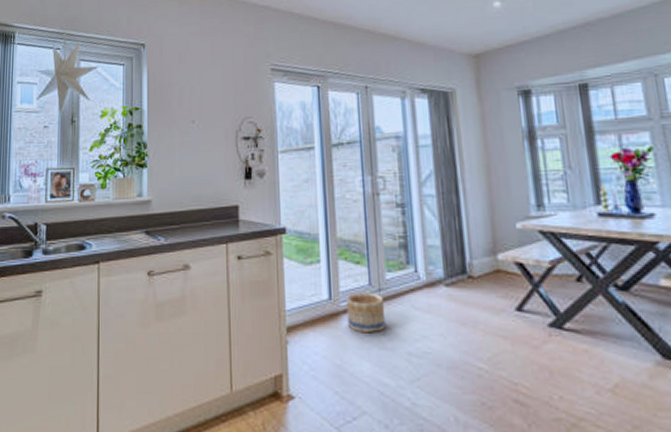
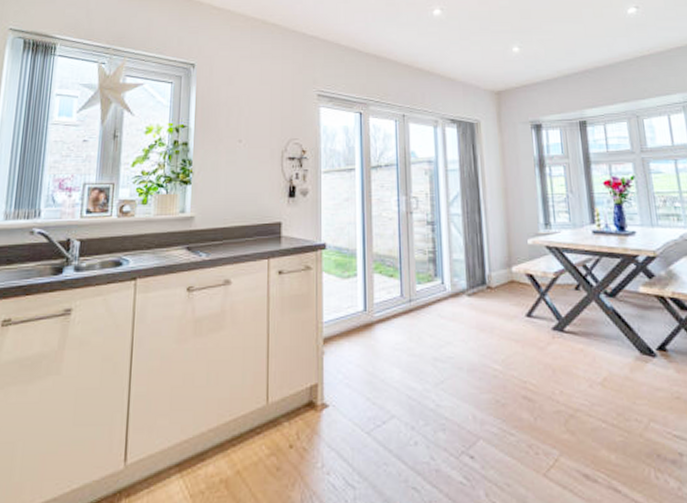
basket: present [346,292,386,334] -> none [379,303,415,342]

